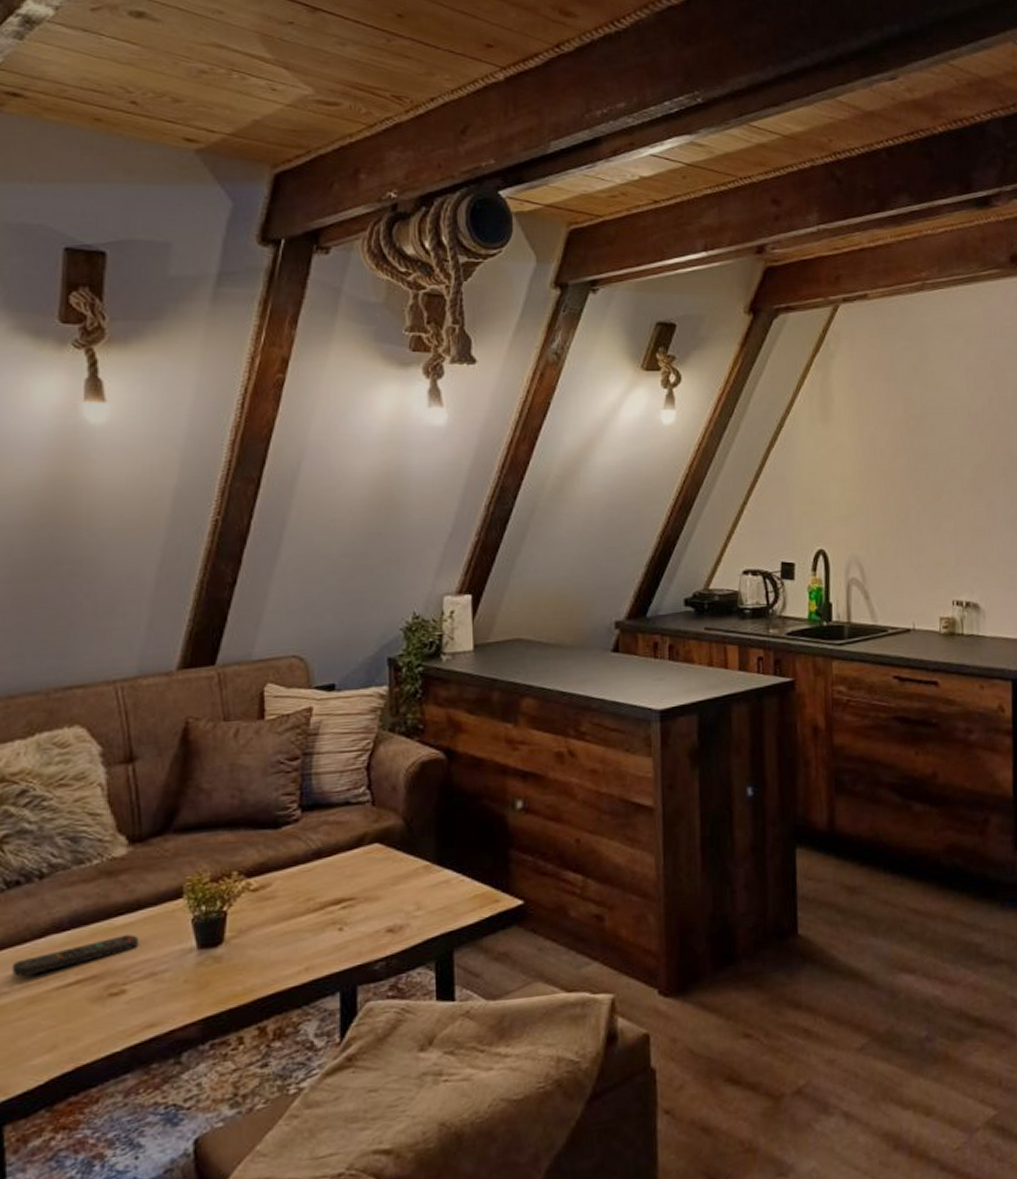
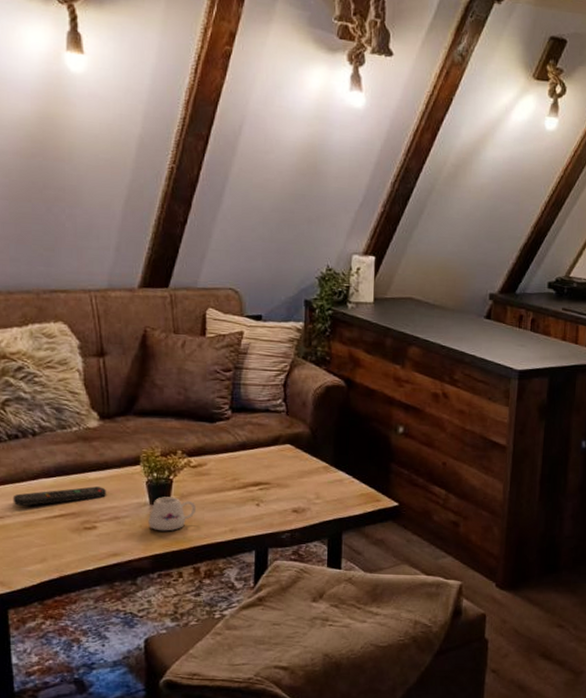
mug: none [195,934,258,984] -> present [148,496,195,531]

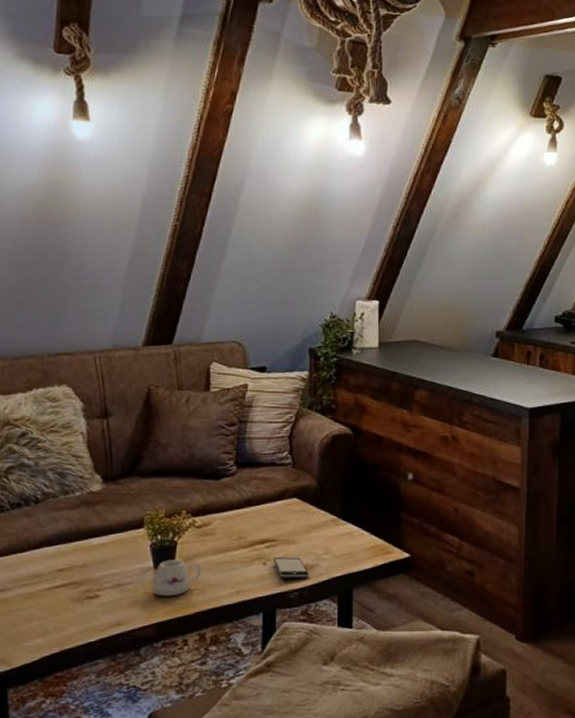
remote control: present [13,486,106,507] -> none [14,553,109,578]
smartphone: none [266,499,301,521] -> present [273,557,310,579]

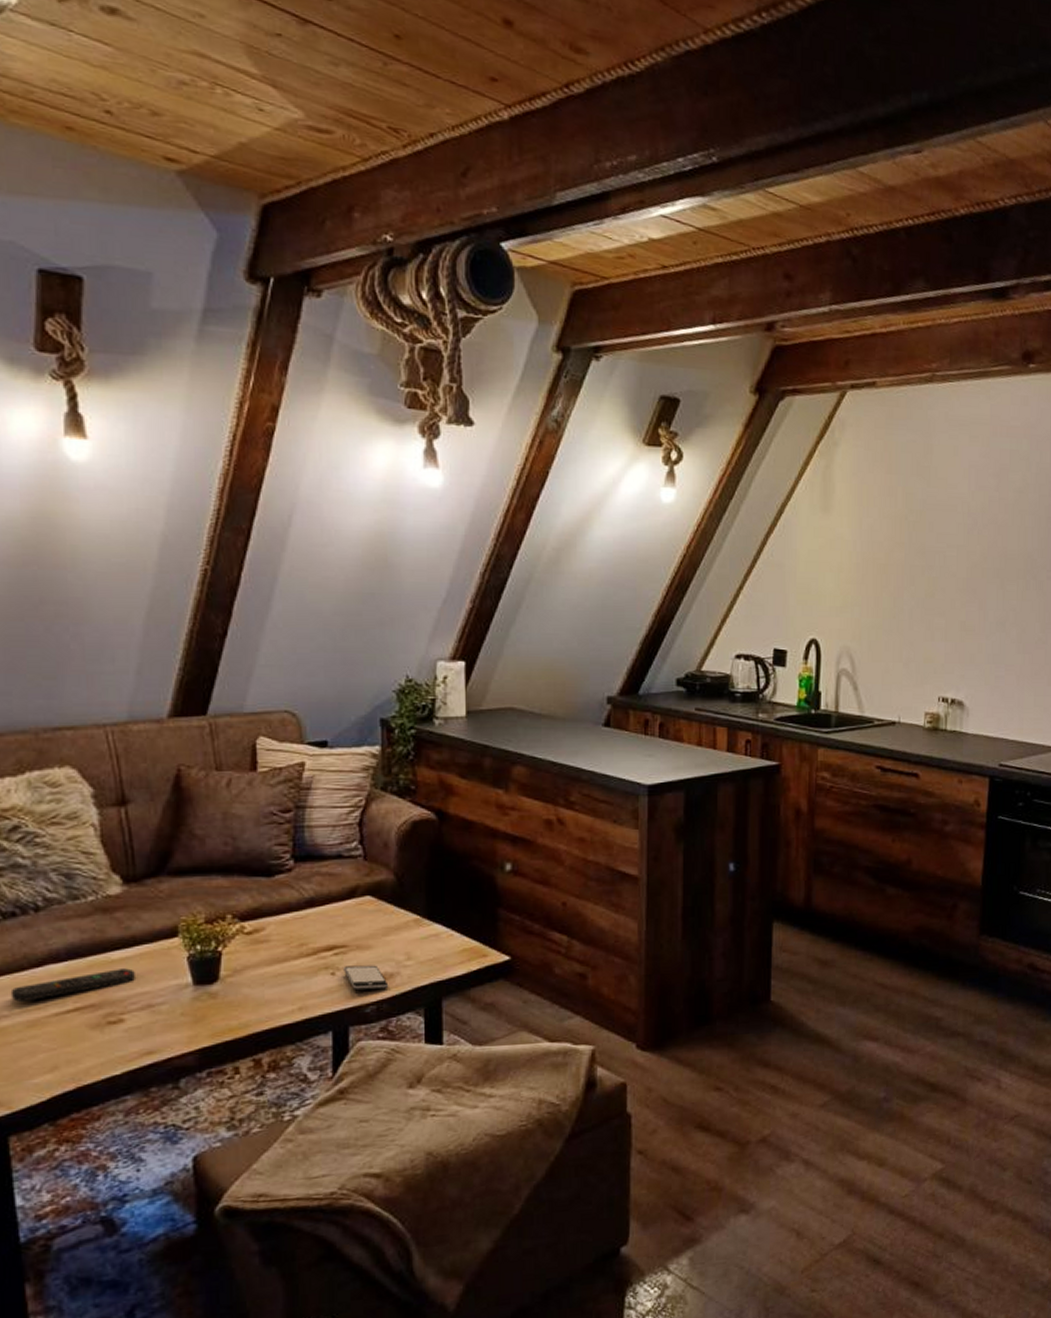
remote control: none [14,553,109,578] -> present [10,968,135,1003]
mug: present [152,560,201,597] -> none [192,973,253,1018]

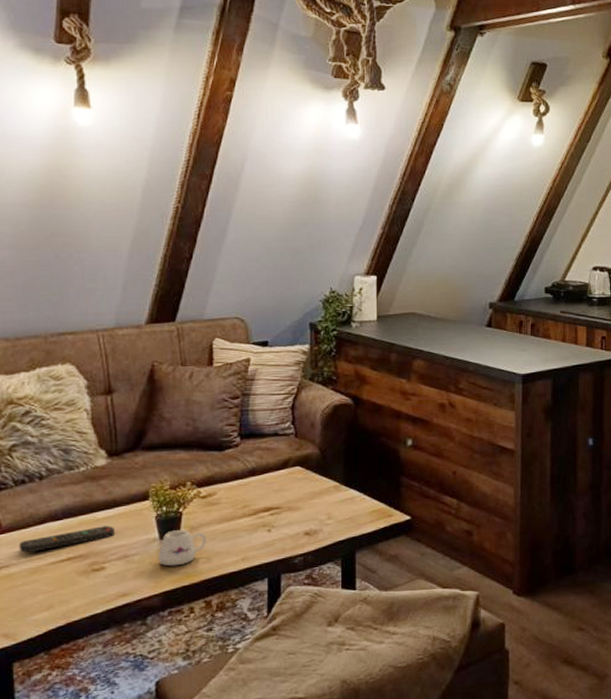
mug: none [192,973,253,1018] -> present [158,530,206,567]
smartphone: present [343,965,389,991] -> none [278,523,313,544]

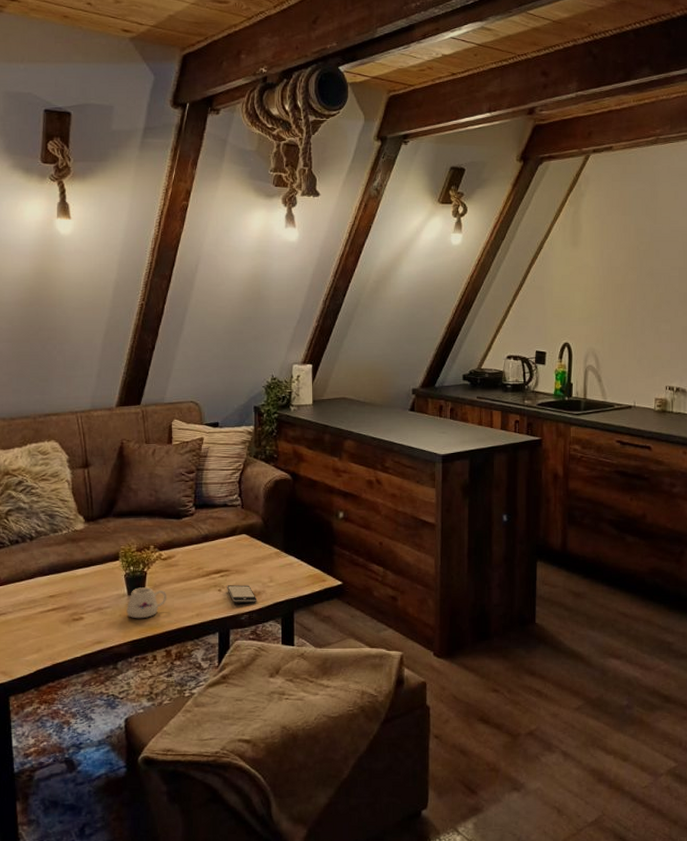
remote control: present [19,526,114,554] -> none [14,582,91,603]
smartphone: none [278,523,313,544] -> present [227,585,257,603]

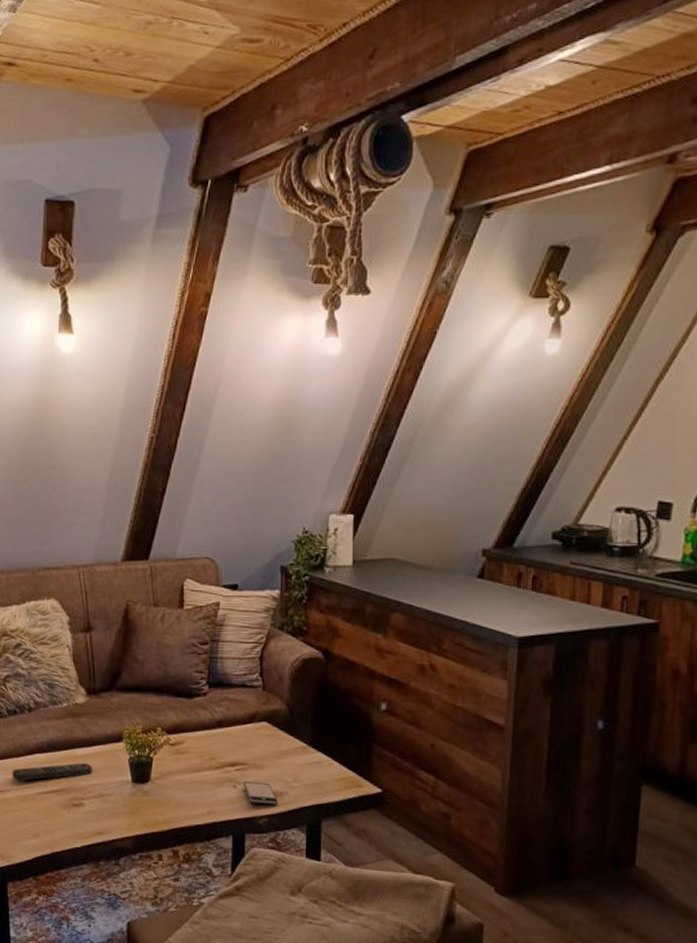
remote control: none [14,582,91,603] -> present [12,763,92,782]
mug: present [127,587,166,619] -> none [130,775,174,811]

